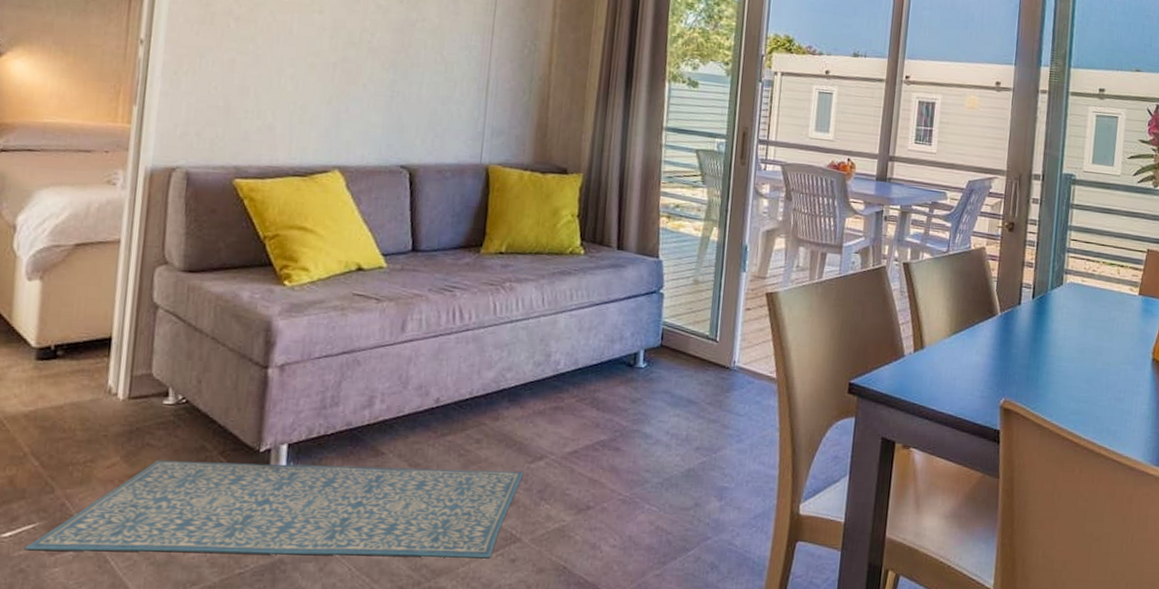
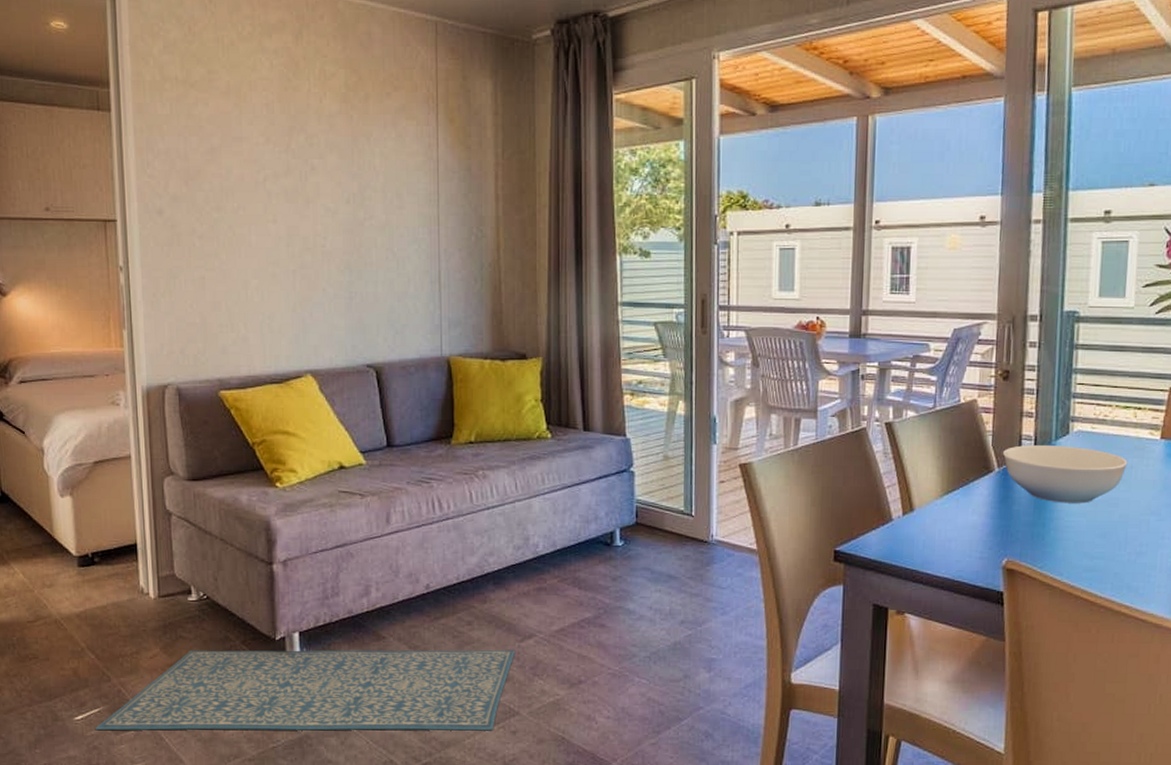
bowl: none [1005,292,1111,350] -> present [1003,445,1128,504]

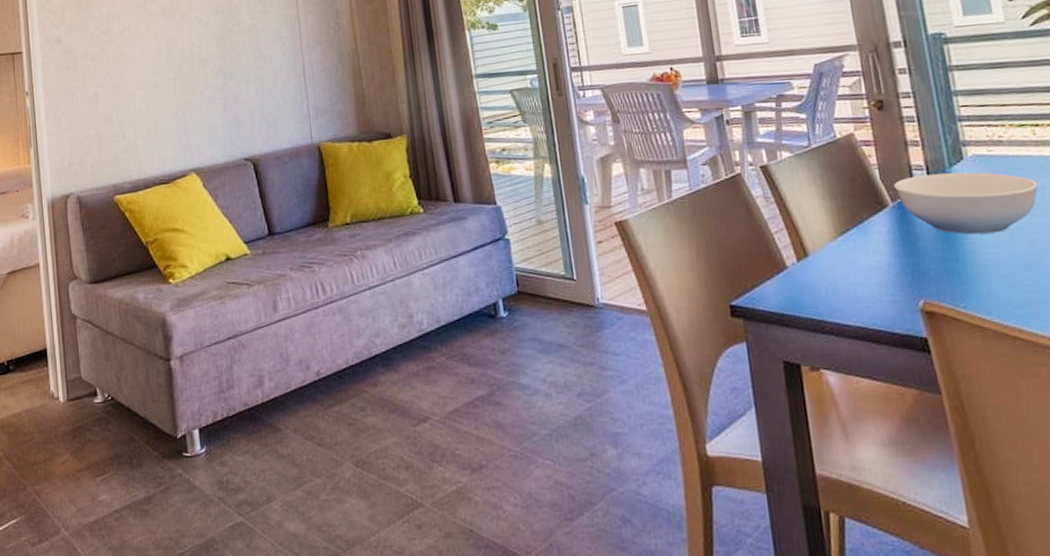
rug: present [95,649,516,731] -> none [13,435,412,543]

